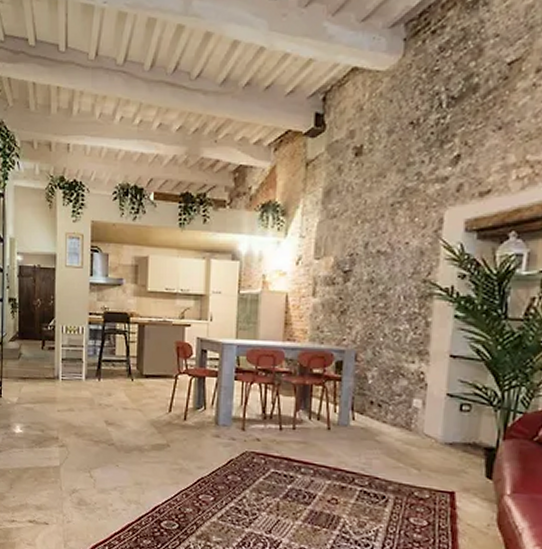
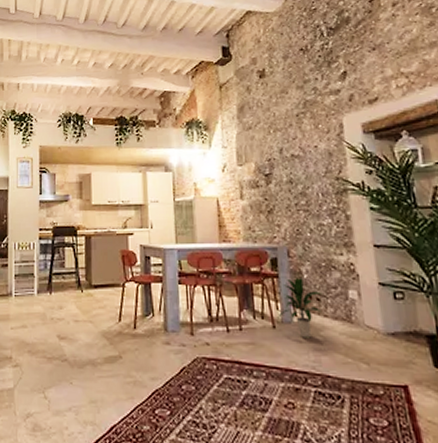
indoor plant: none [334,381,385,442] -> present [278,276,323,338]

